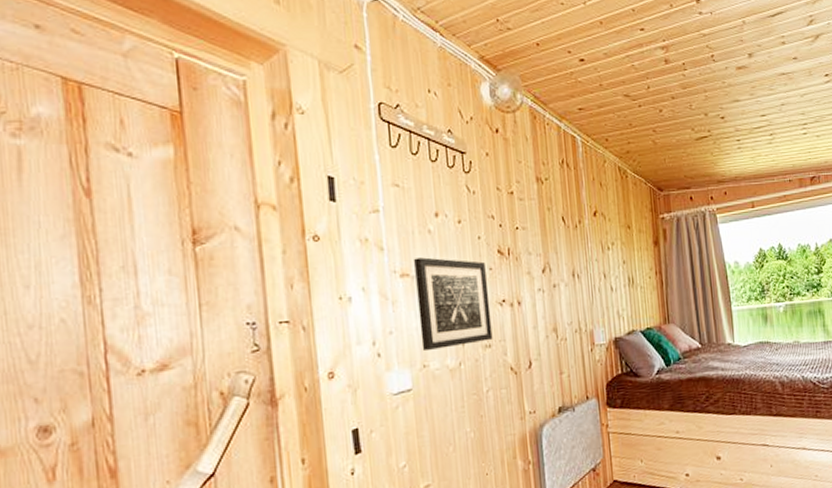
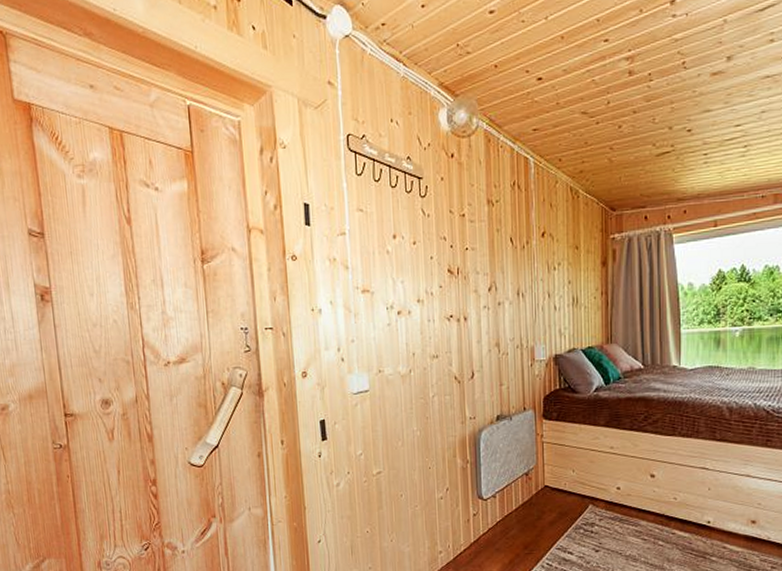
wall art: present [414,257,493,352] -> none [374,275,440,359]

